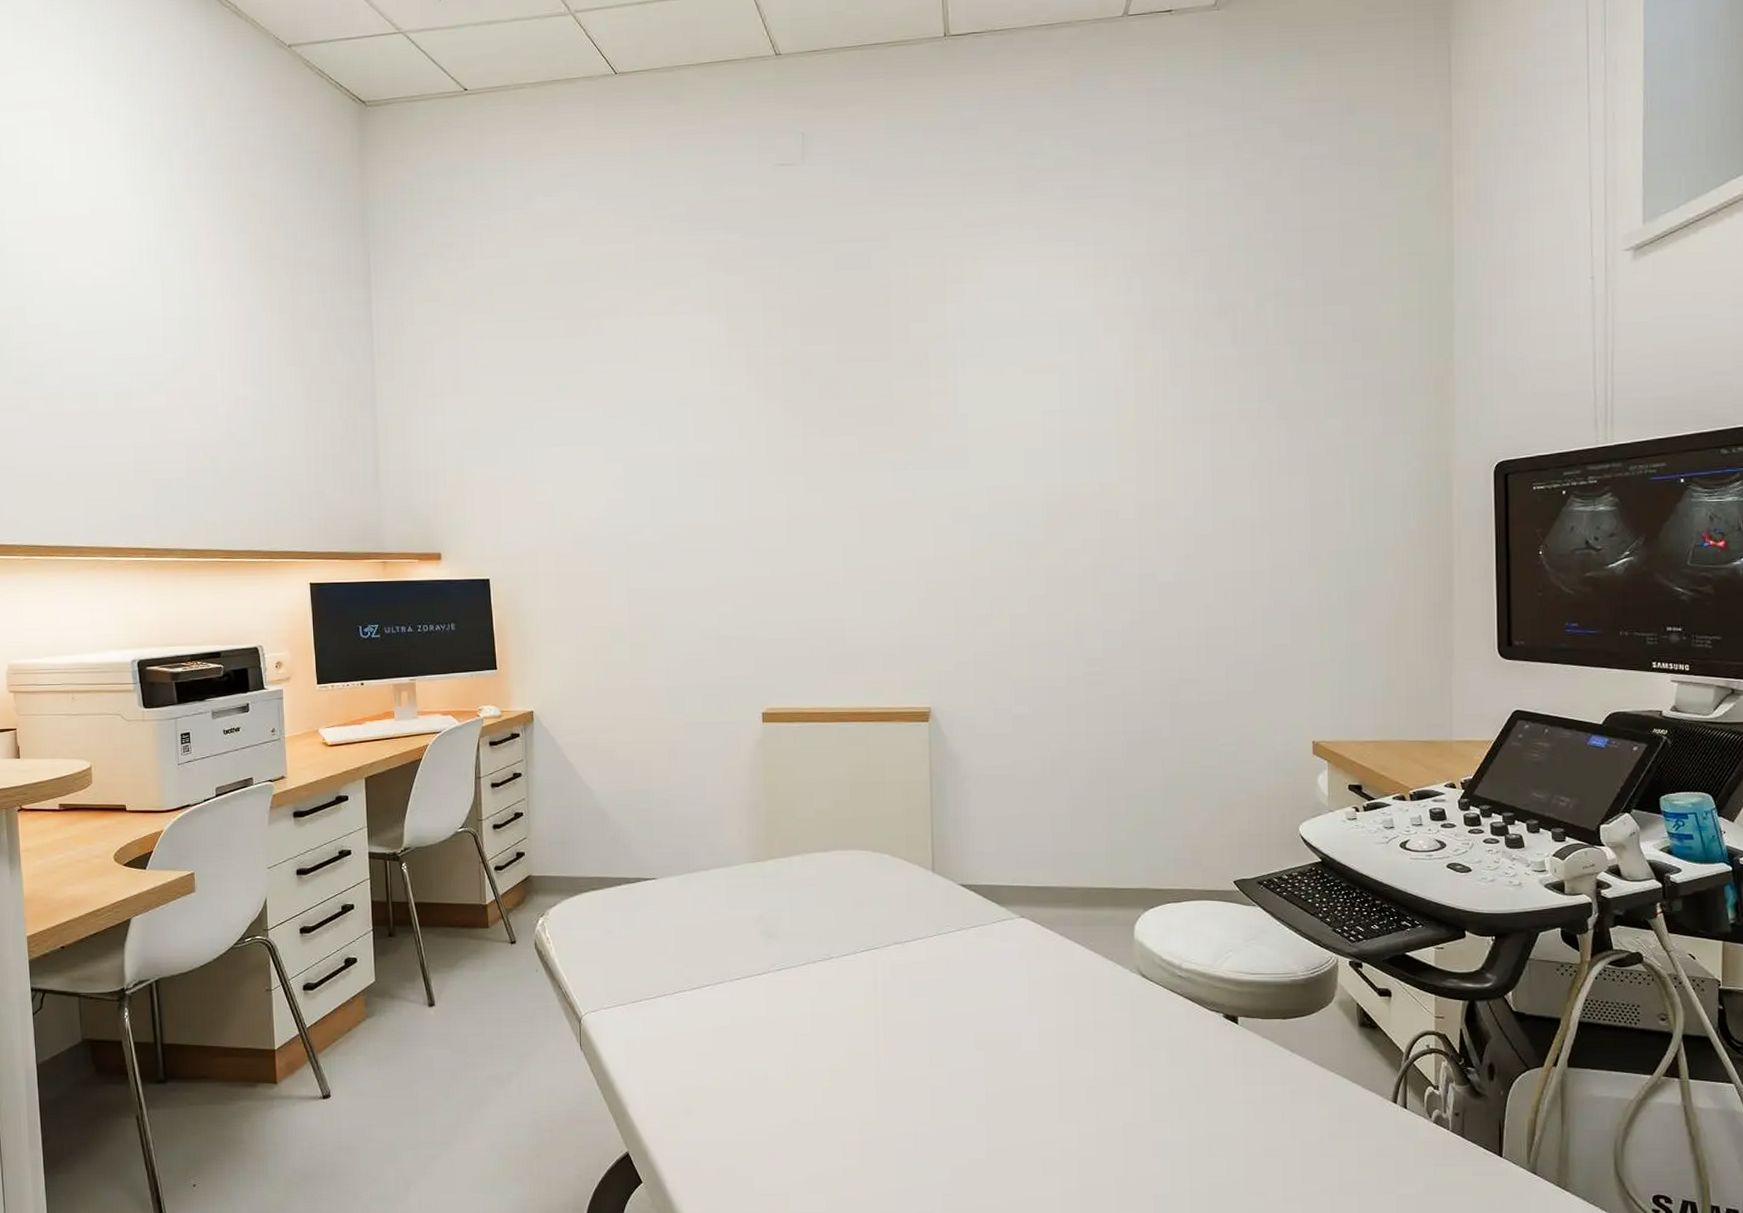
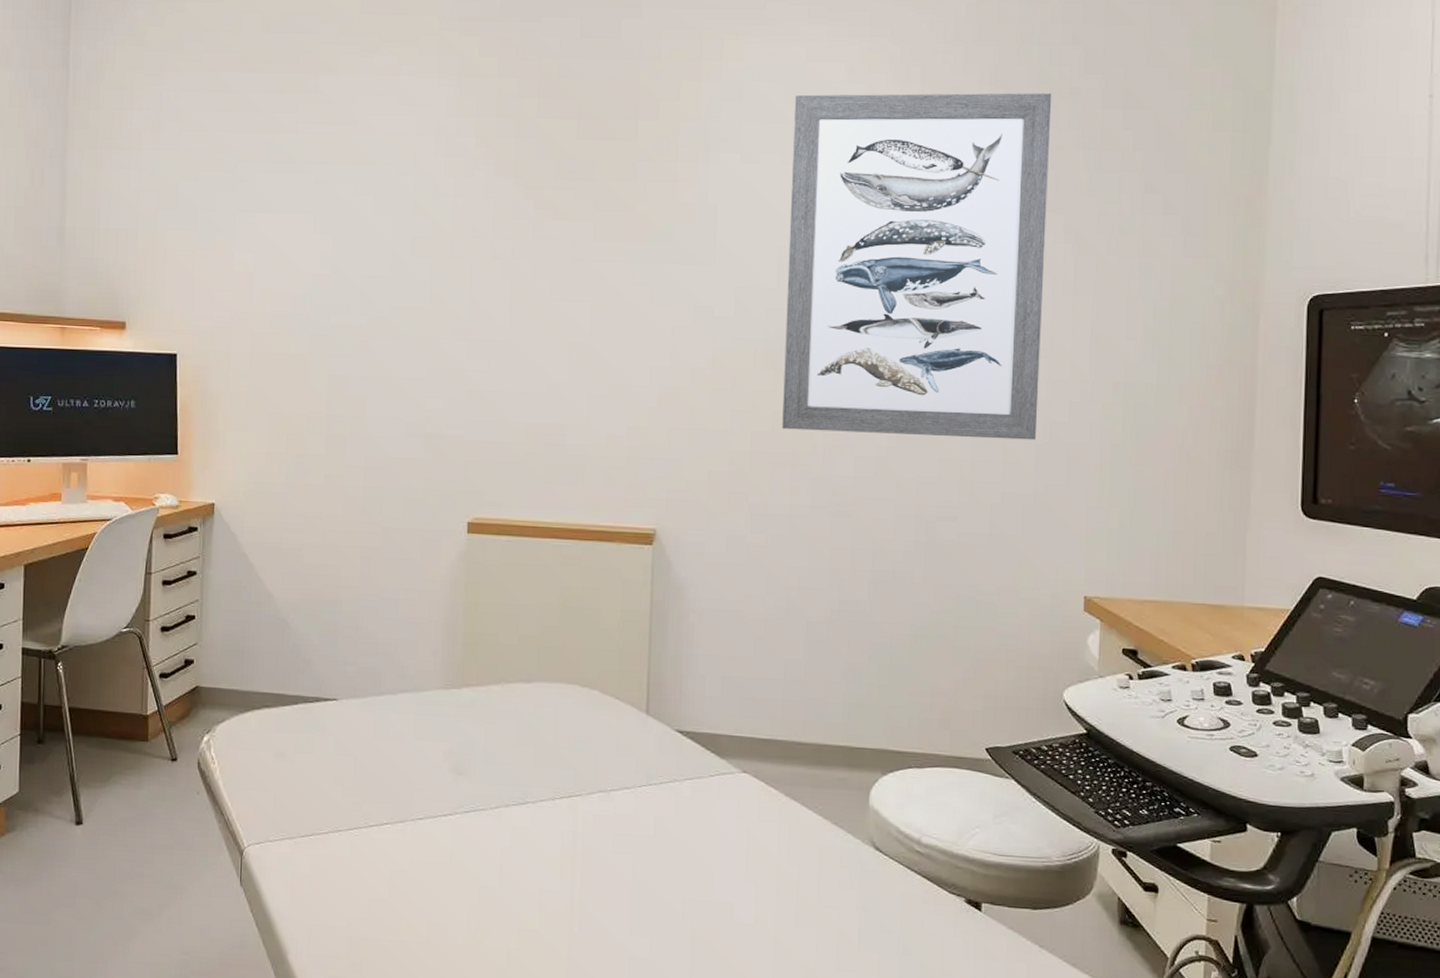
wall art: none [1031,296,1263,611] -> present [782,93,1052,440]

